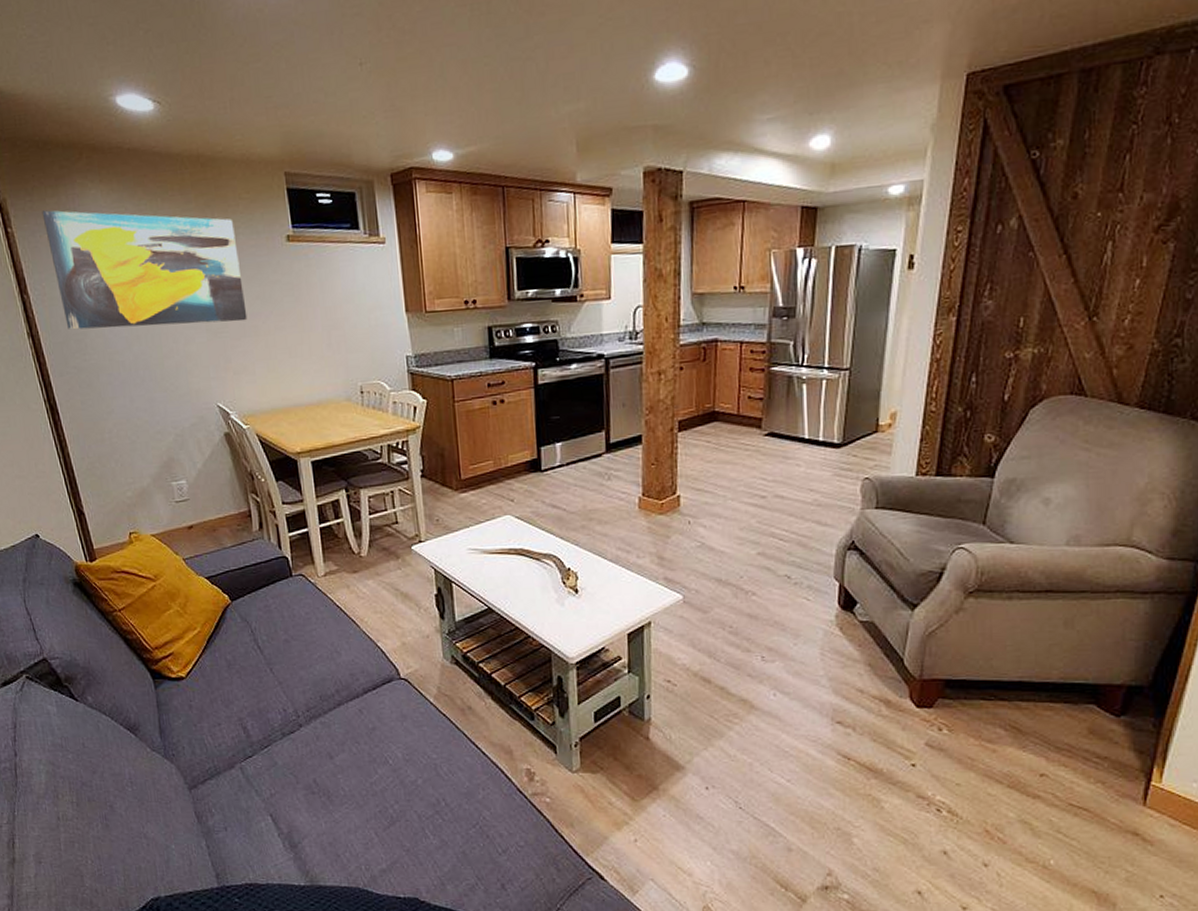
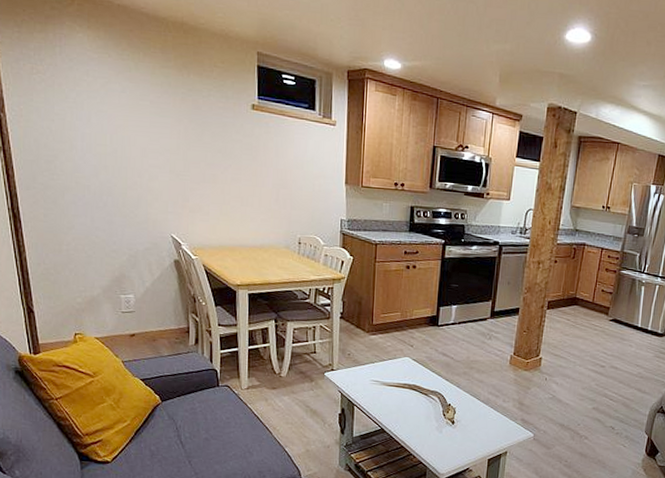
wall art: present [42,210,248,330] -> none [28,42,208,169]

